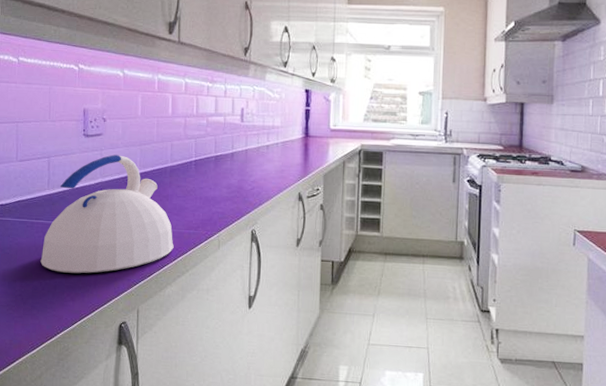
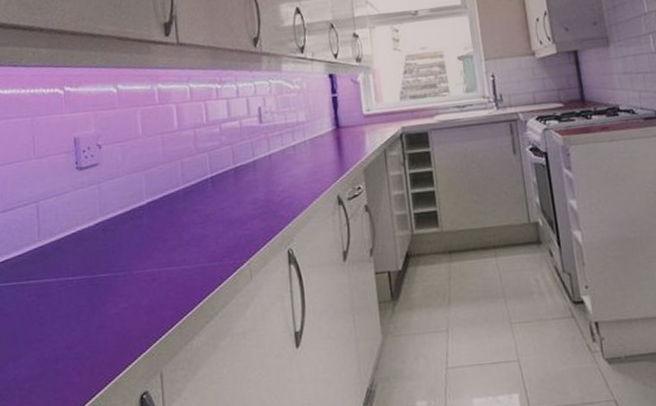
kettle: present [40,154,174,274] -> none [36,185,197,342]

